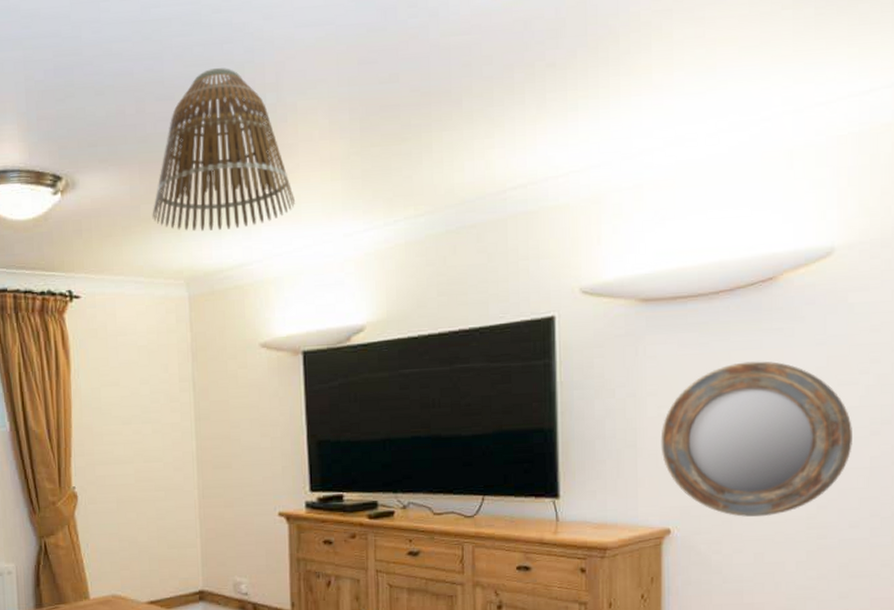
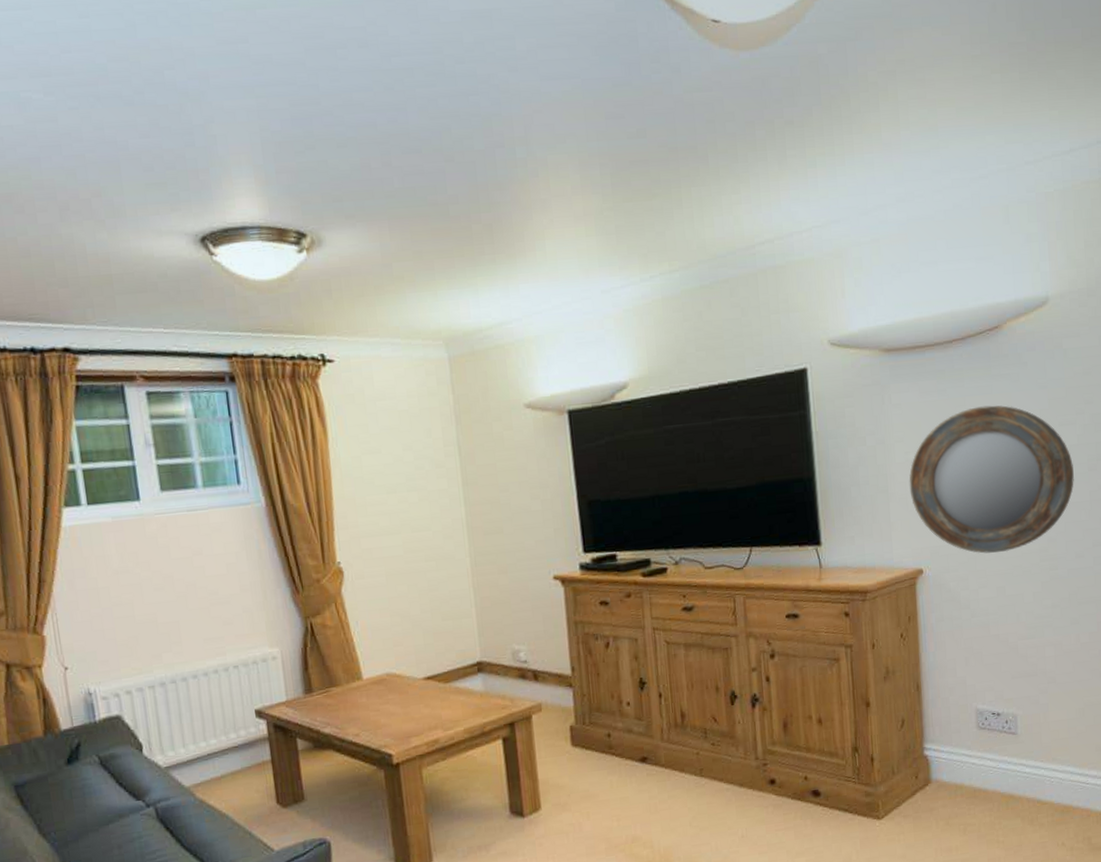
lamp shade: present [152,68,296,232] -> none [405,120,552,290]

